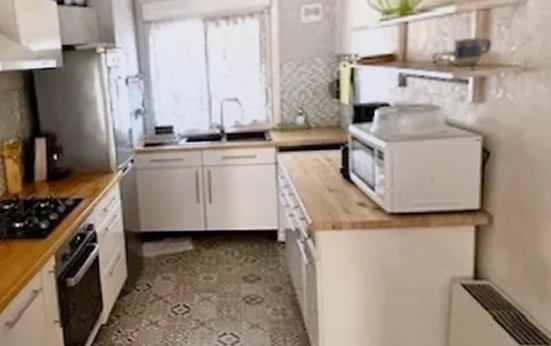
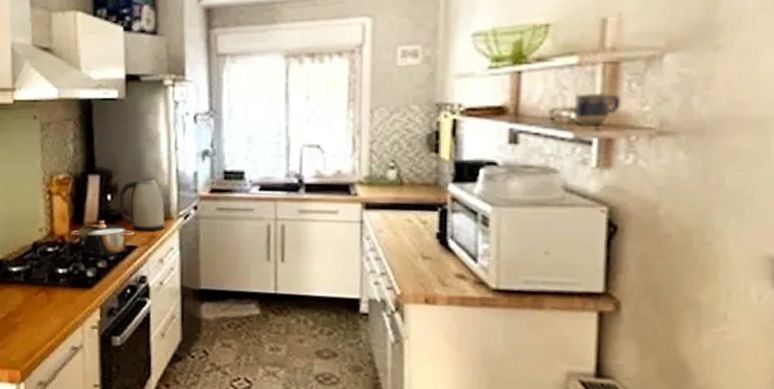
cooking pot: none [23,177,80,212] -> present [70,220,134,258]
kettle: none [64,138,107,185] -> present [119,178,165,232]

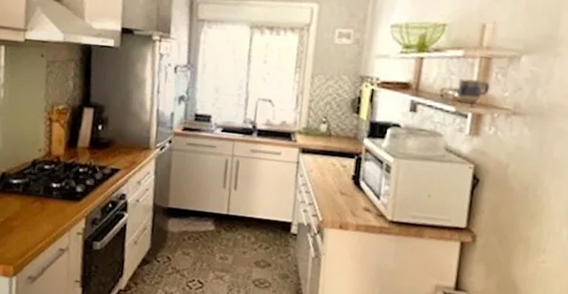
cooking pot: present [70,220,134,258] -> none [65,145,119,177]
kettle: present [119,178,165,232] -> none [107,114,146,159]

